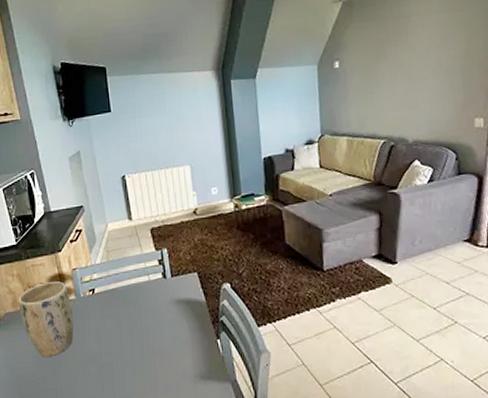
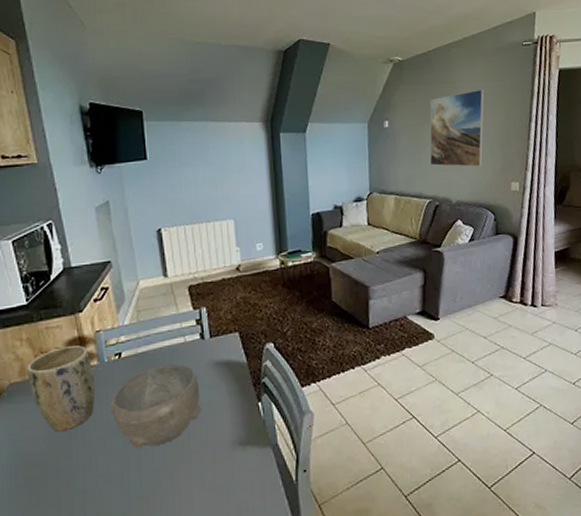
bowl: none [87,301,165,377] -> present [110,364,201,449]
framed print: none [382,20,443,105] -> present [429,89,485,167]

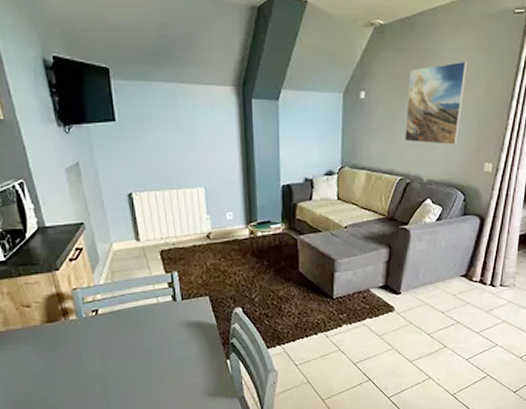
plant pot: present [27,345,96,432] -> none [10,301,76,377]
bowl: present [110,364,201,449] -> none [90,322,174,394]

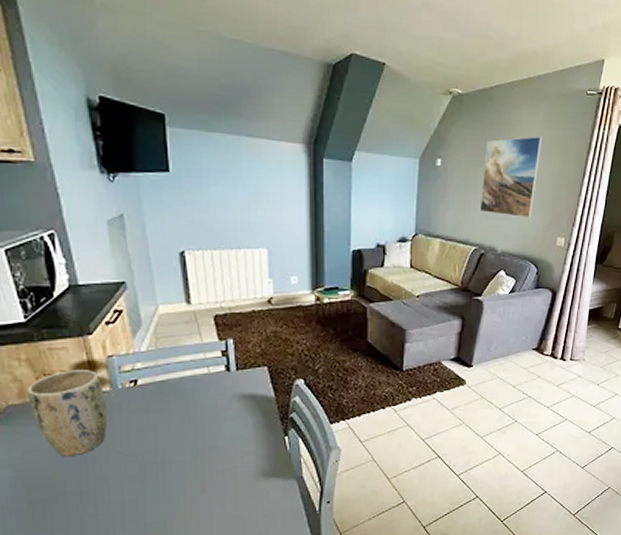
plant pot: none [10,301,76,377] -> present [27,370,108,457]

